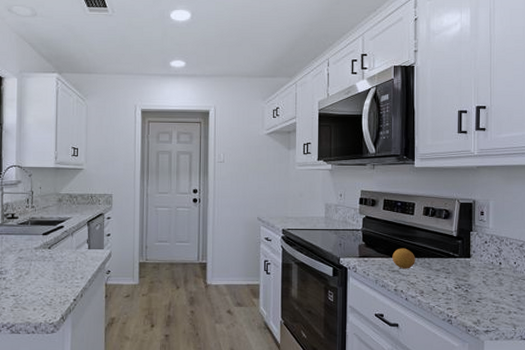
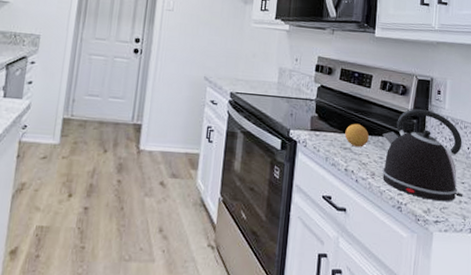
kettle: none [428,230,512,313] -> present [382,108,463,202]

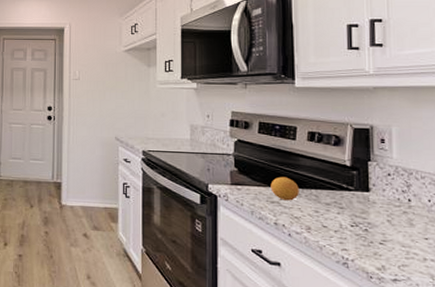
kettle: present [382,108,463,202] -> none [315,159,428,259]

